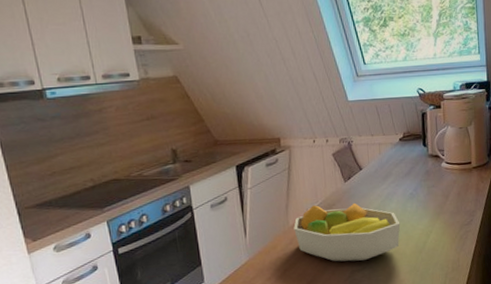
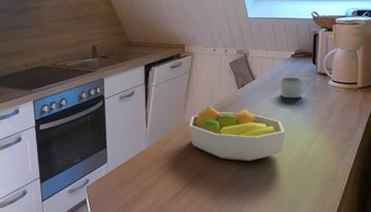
mug: none [389,162,422,187] -> present [280,76,310,99]

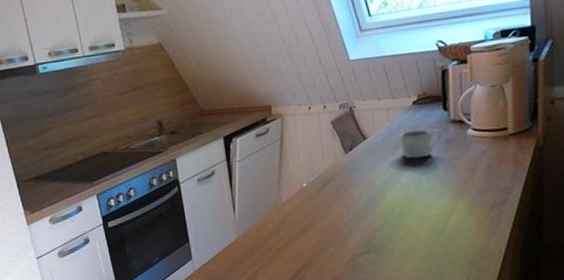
fruit bowl: present [189,107,285,162] -> none [287,177,414,244]

